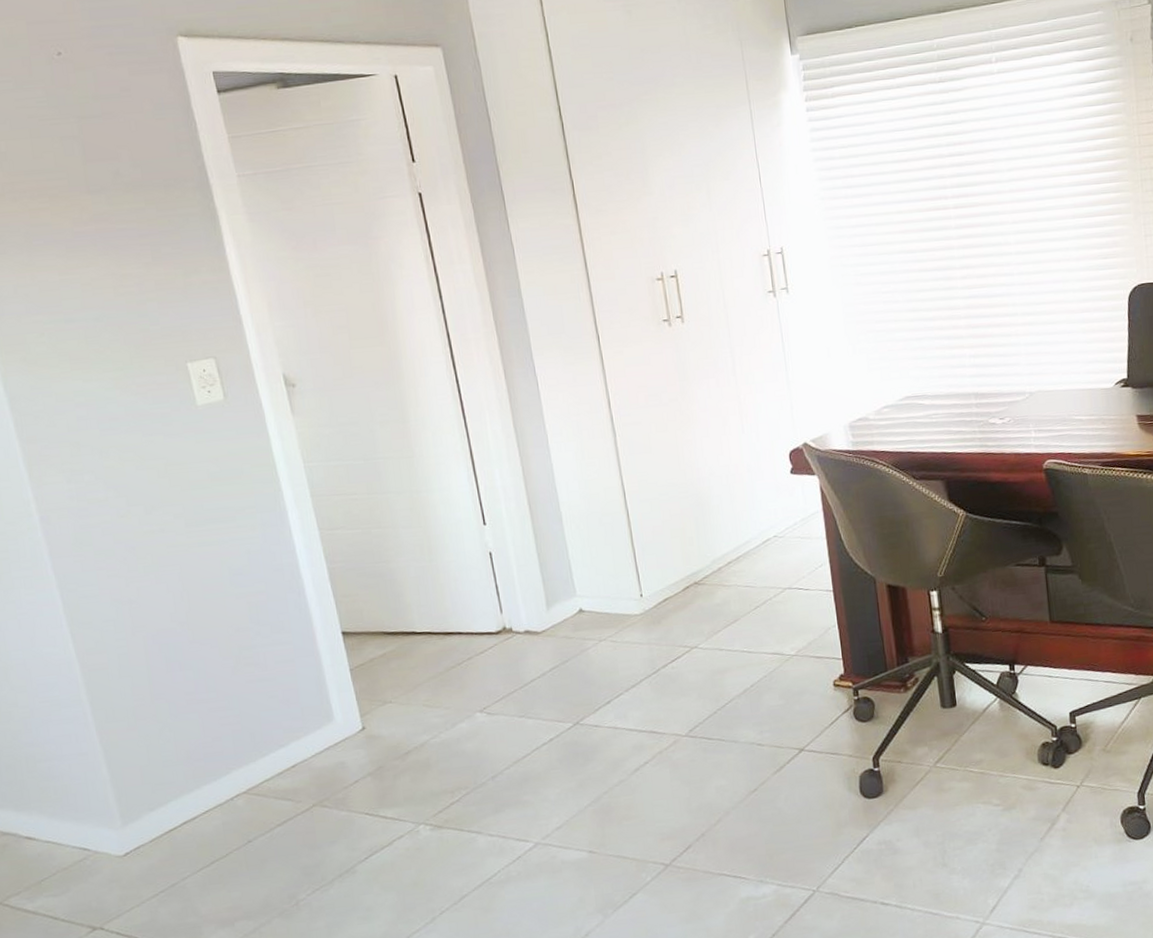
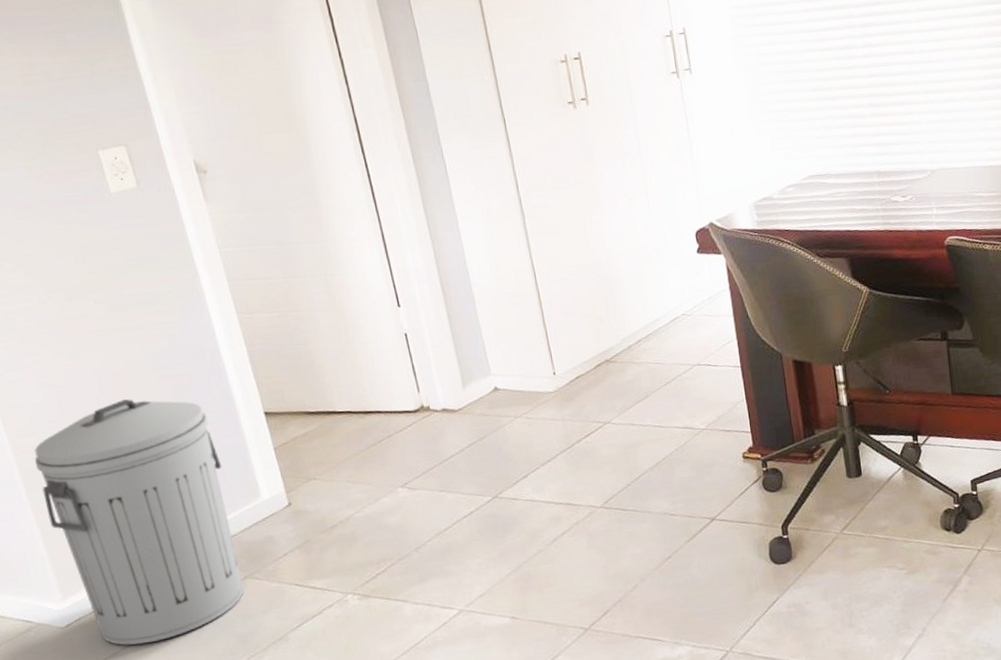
trash can: none [103,616,312,876] -> present [34,399,244,646]

